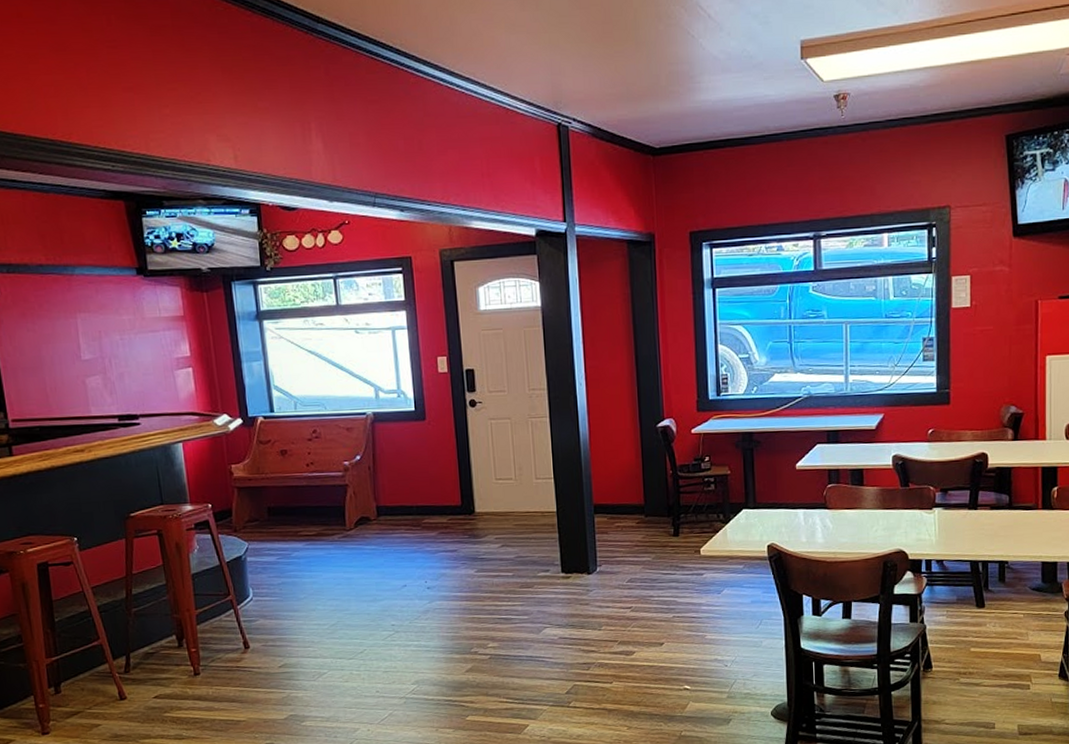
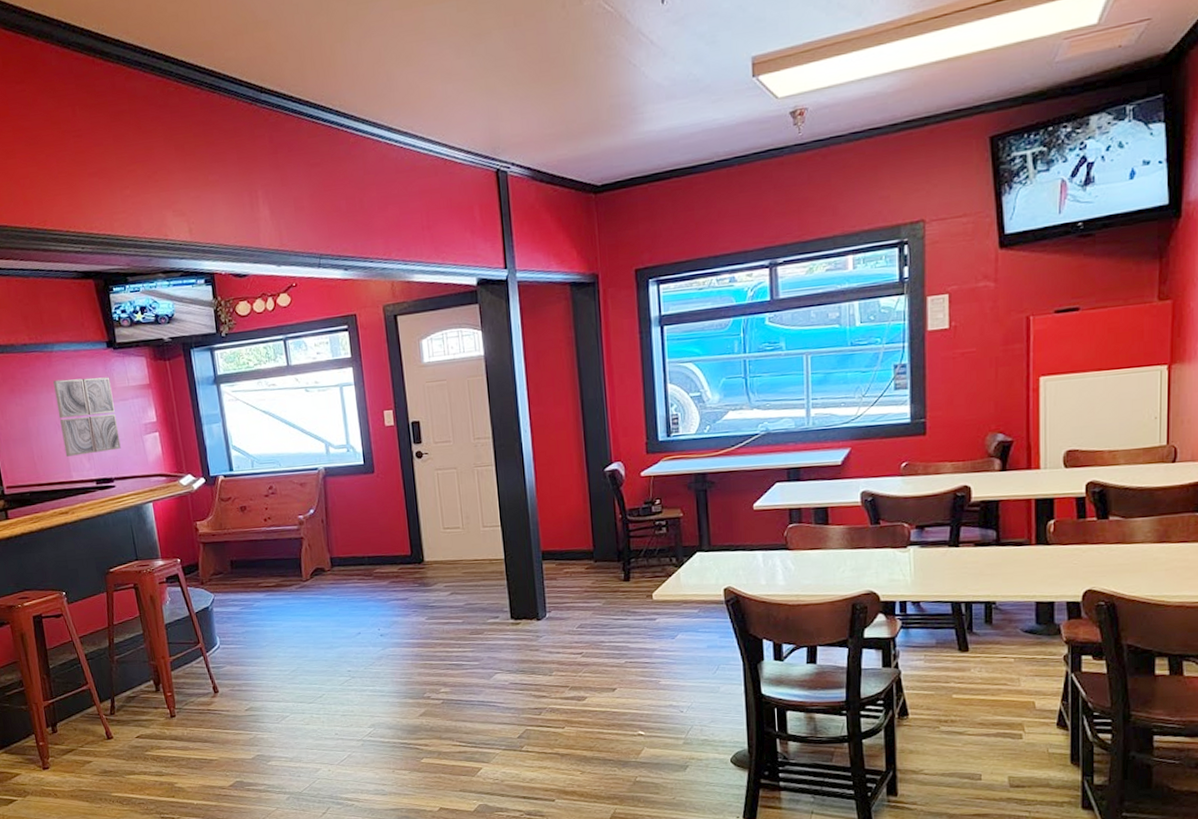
wall art: none [73,305,149,390] -> present [53,377,121,457]

